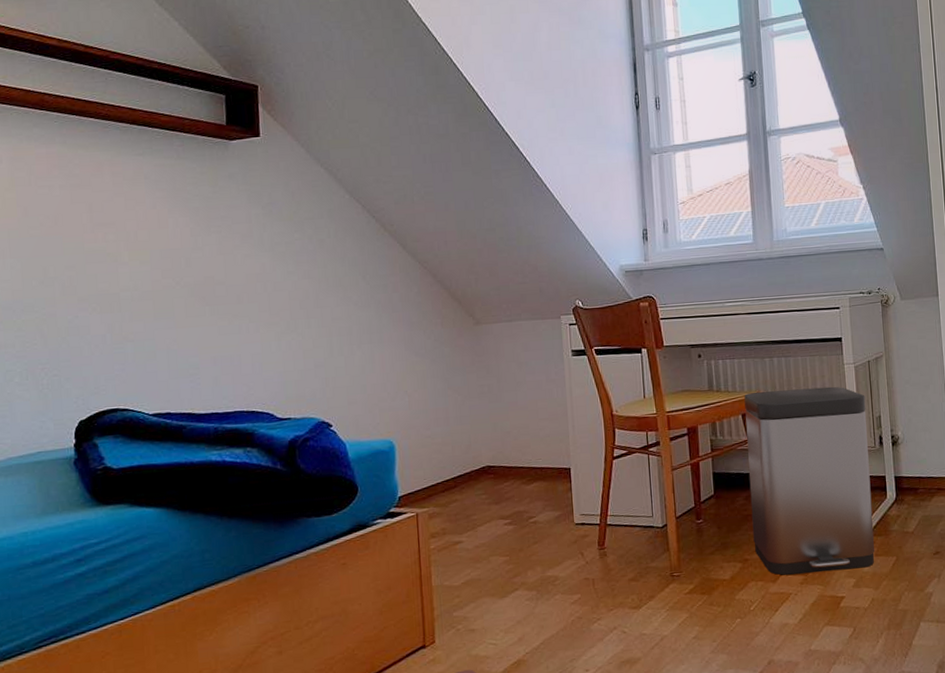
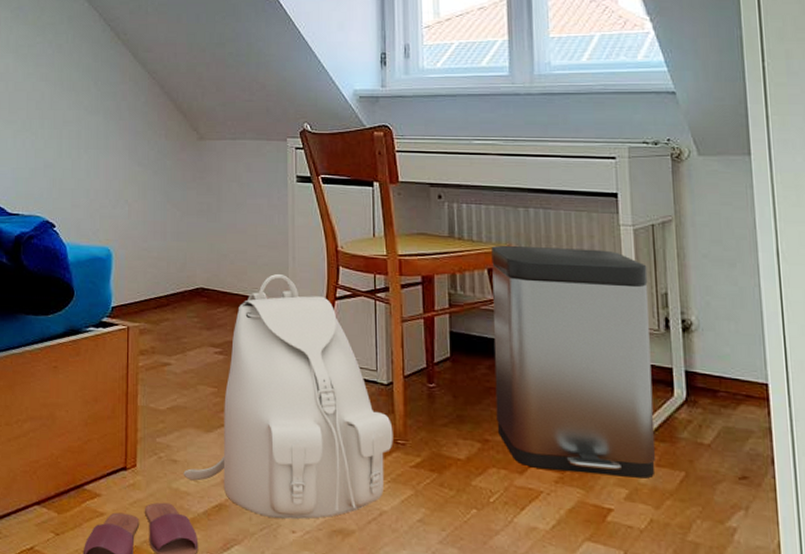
backpack: none [481,443,670,663] -> present [183,274,393,519]

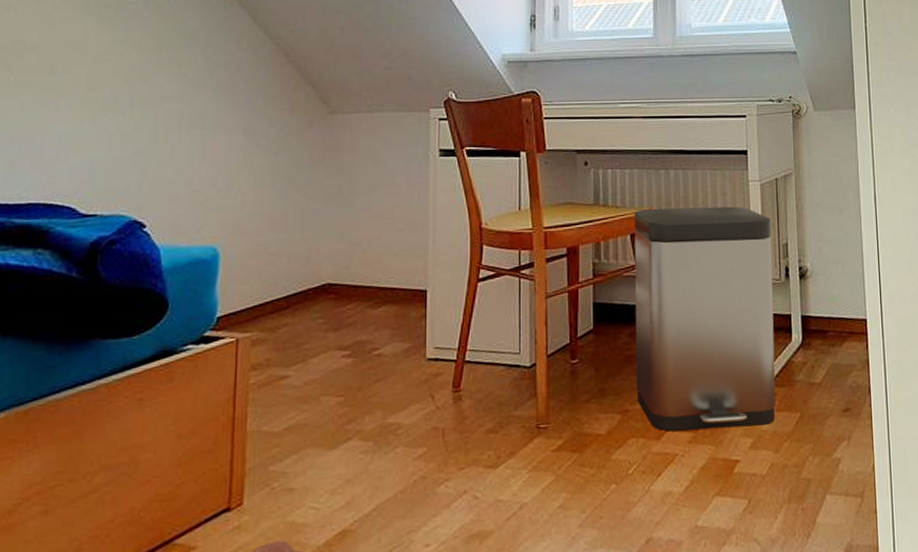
backpack: present [183,274,393,519] -> none [301,260,535,535]

